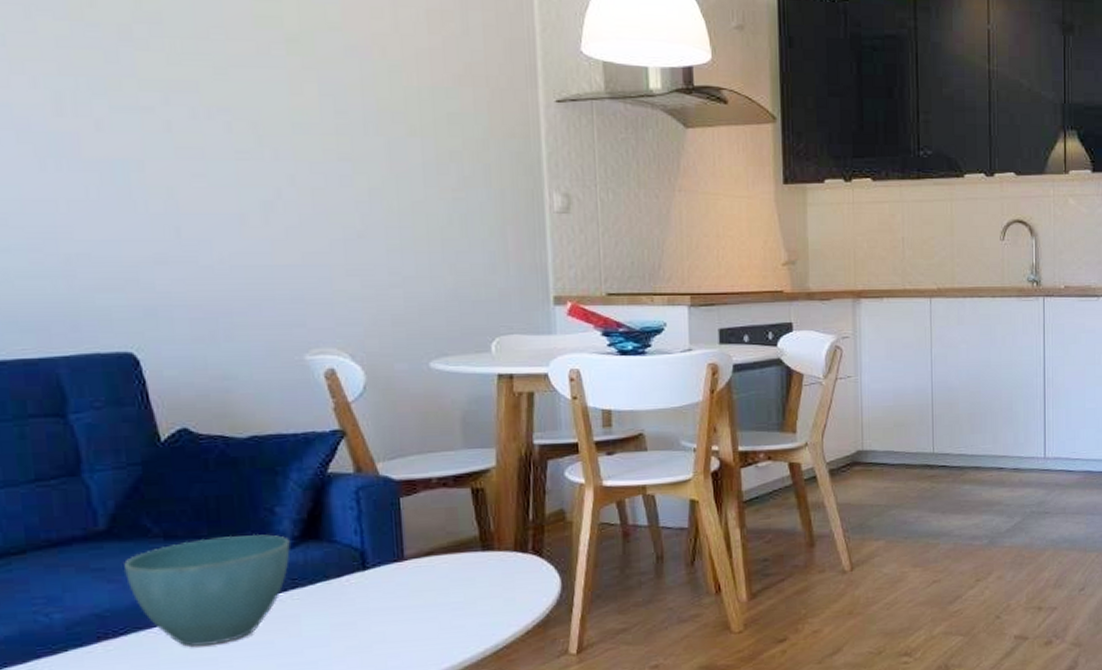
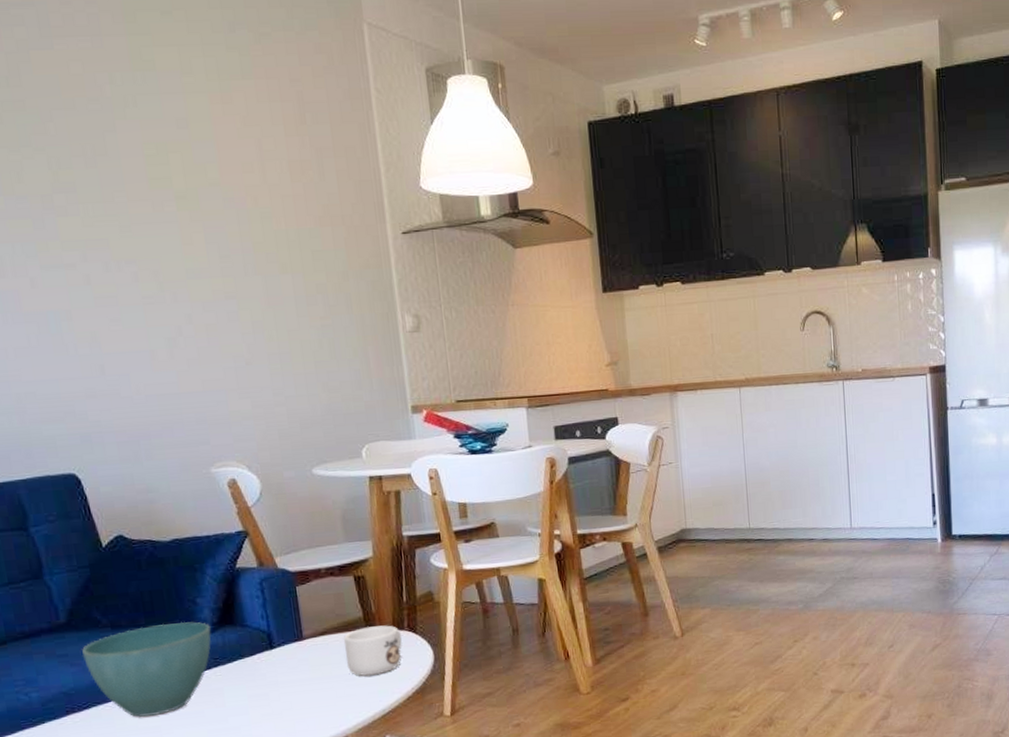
mug: none [453,546,524,605] -> present [343,625,402,676]

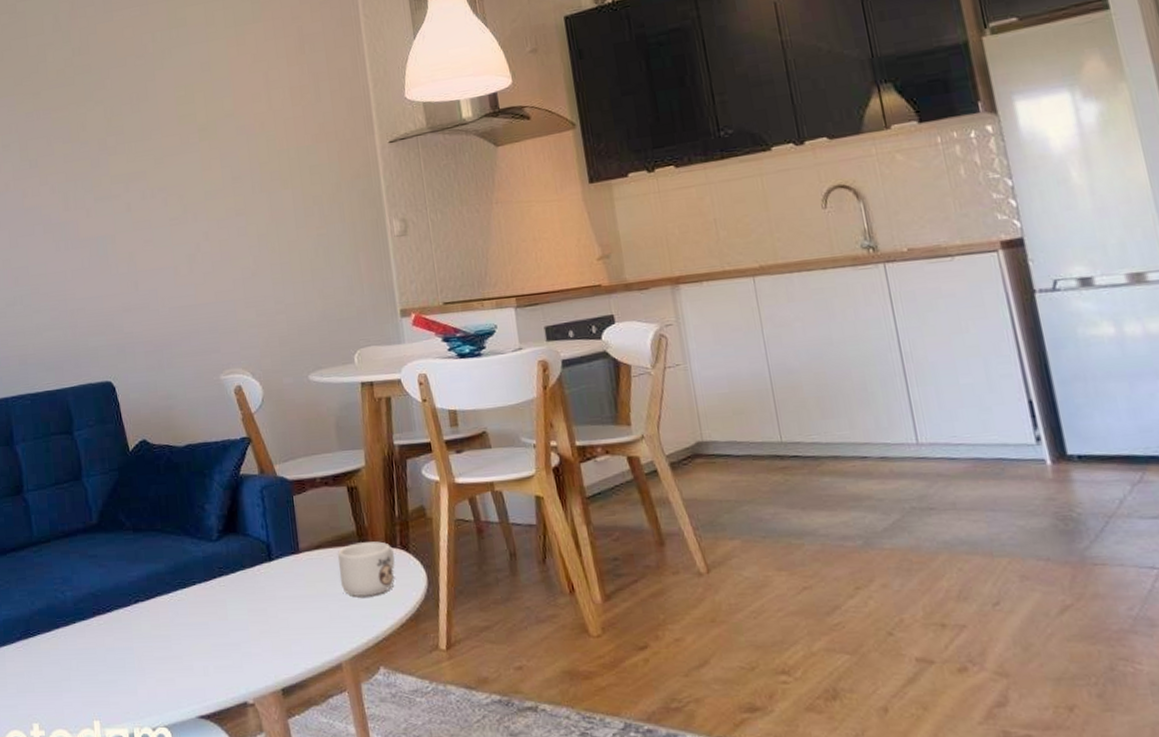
plant pot: present [82,621,212,718] -> none [108,527,217,625]

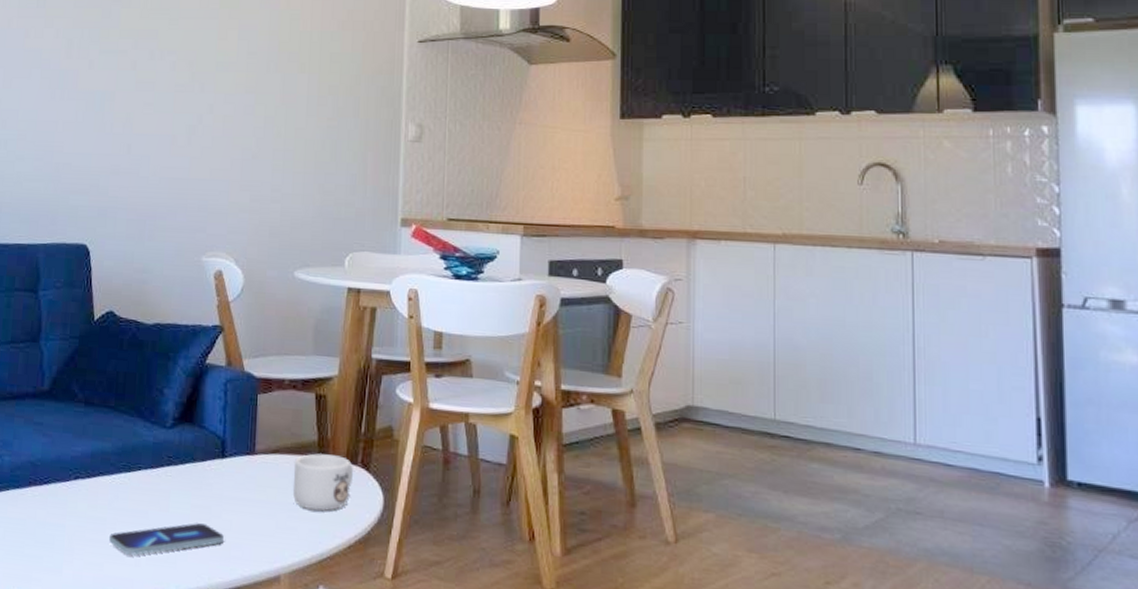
smartphone: none [176,626,283,666] -> present [109,523,224,556]

